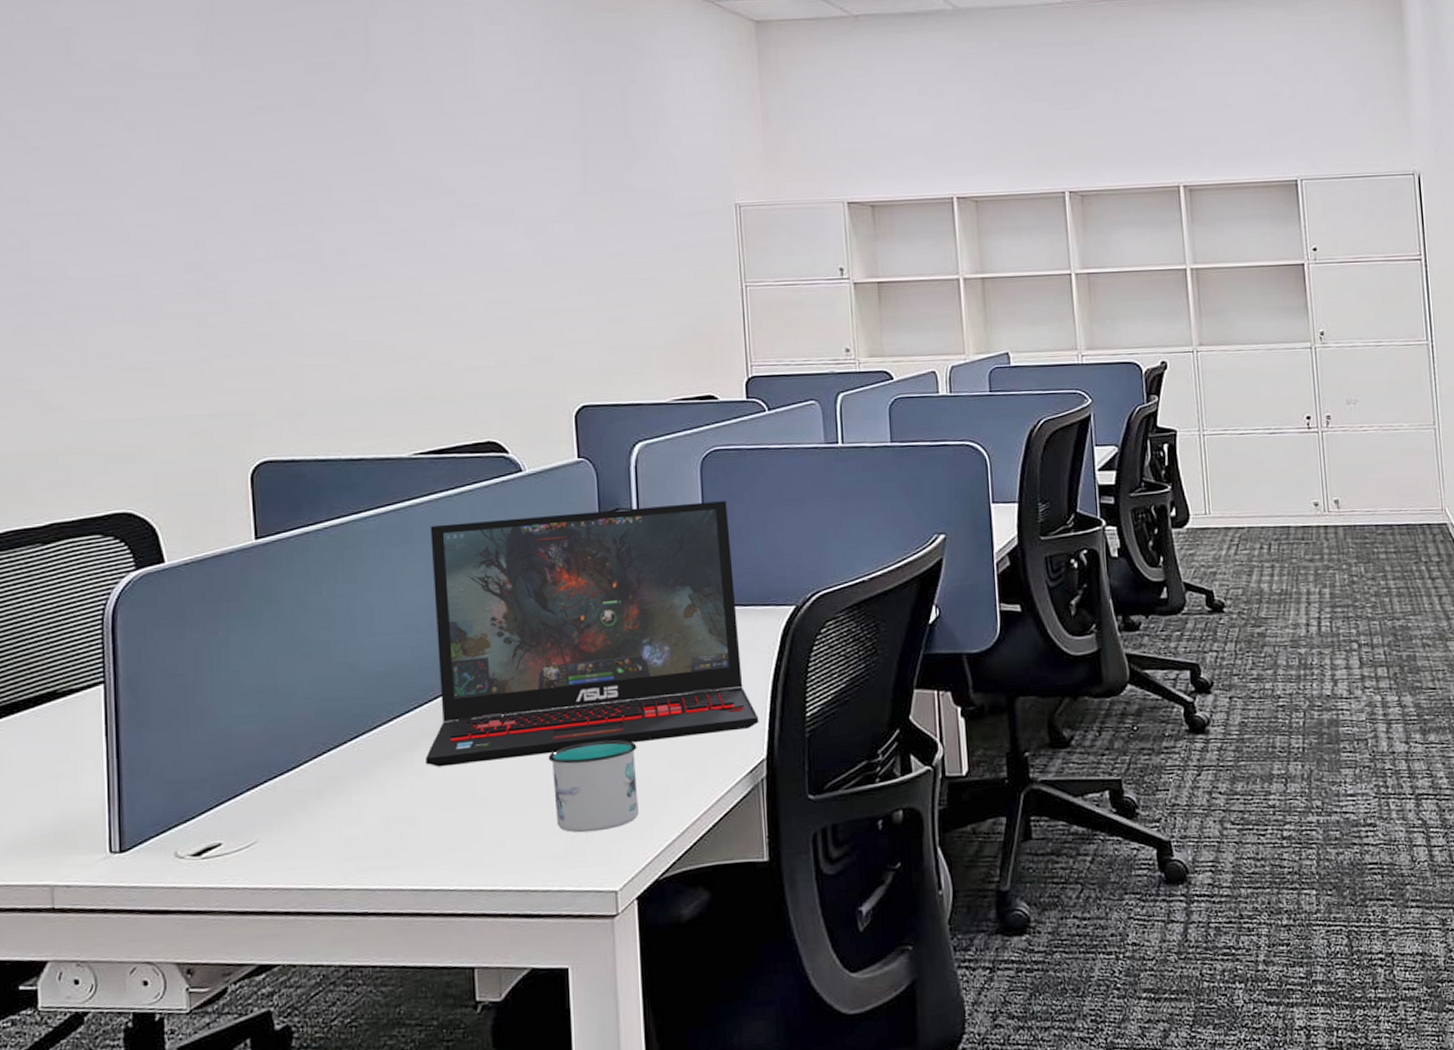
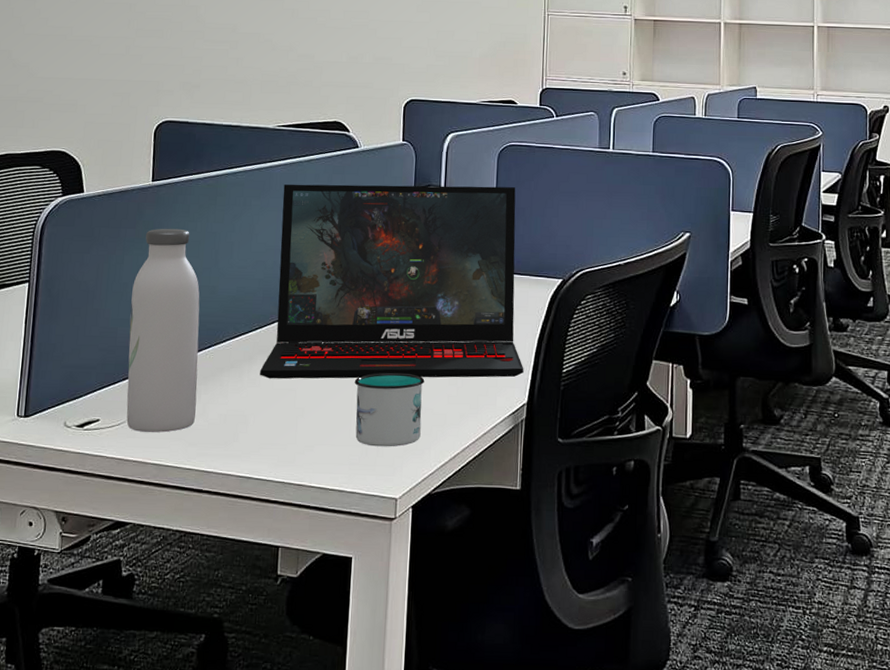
water bottle: none [245,595,348,852] -> present [126,228,200,433]

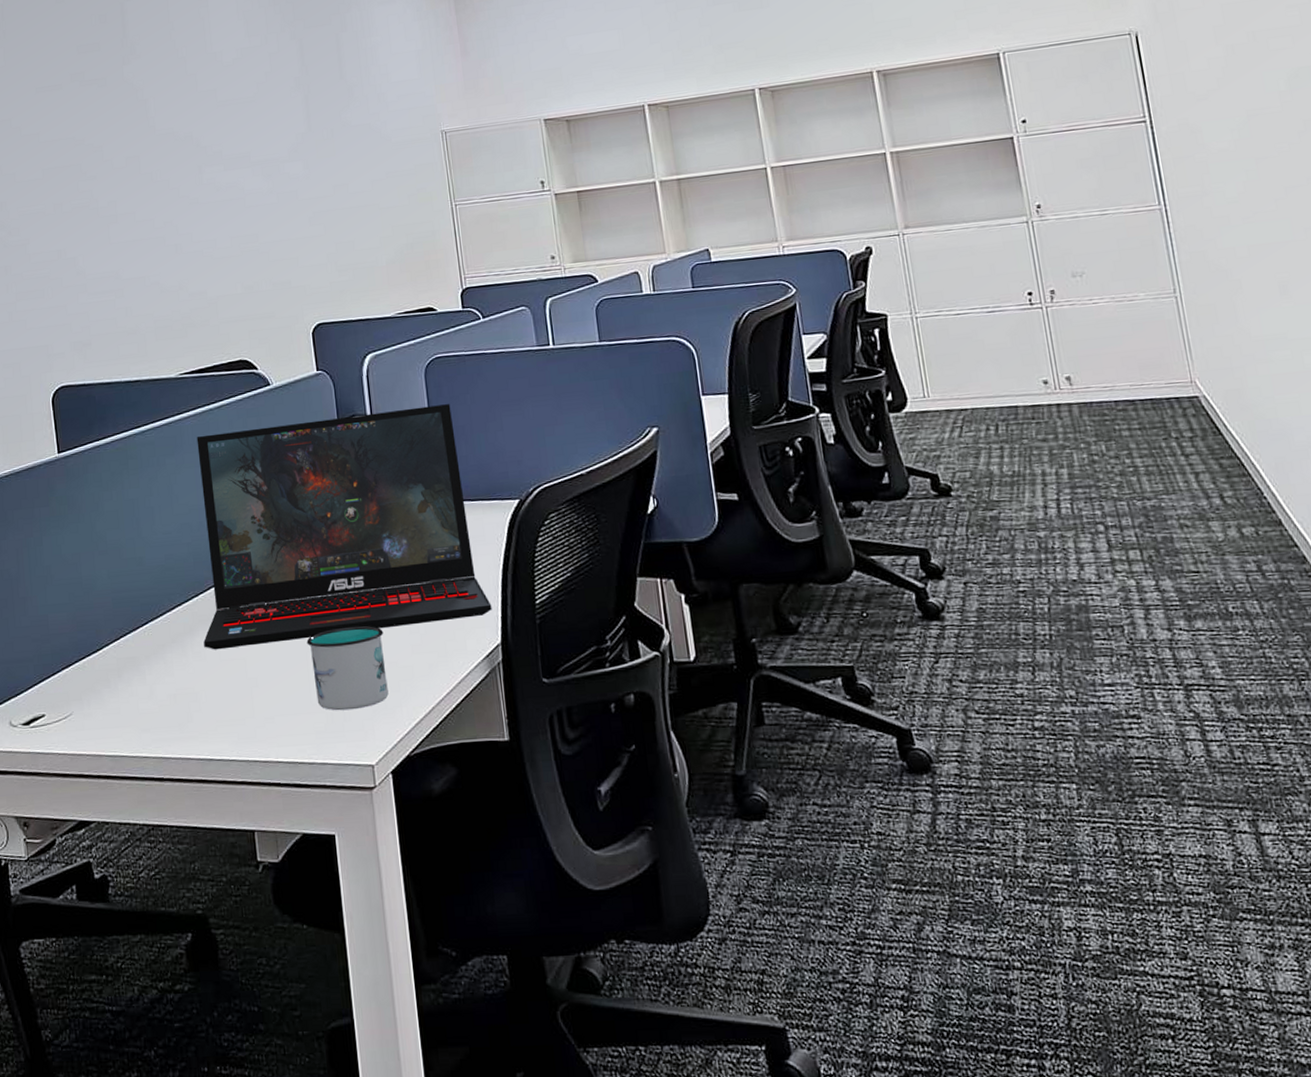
water bottle: present [126,228,200,433] -> none [56,500,144,723]

